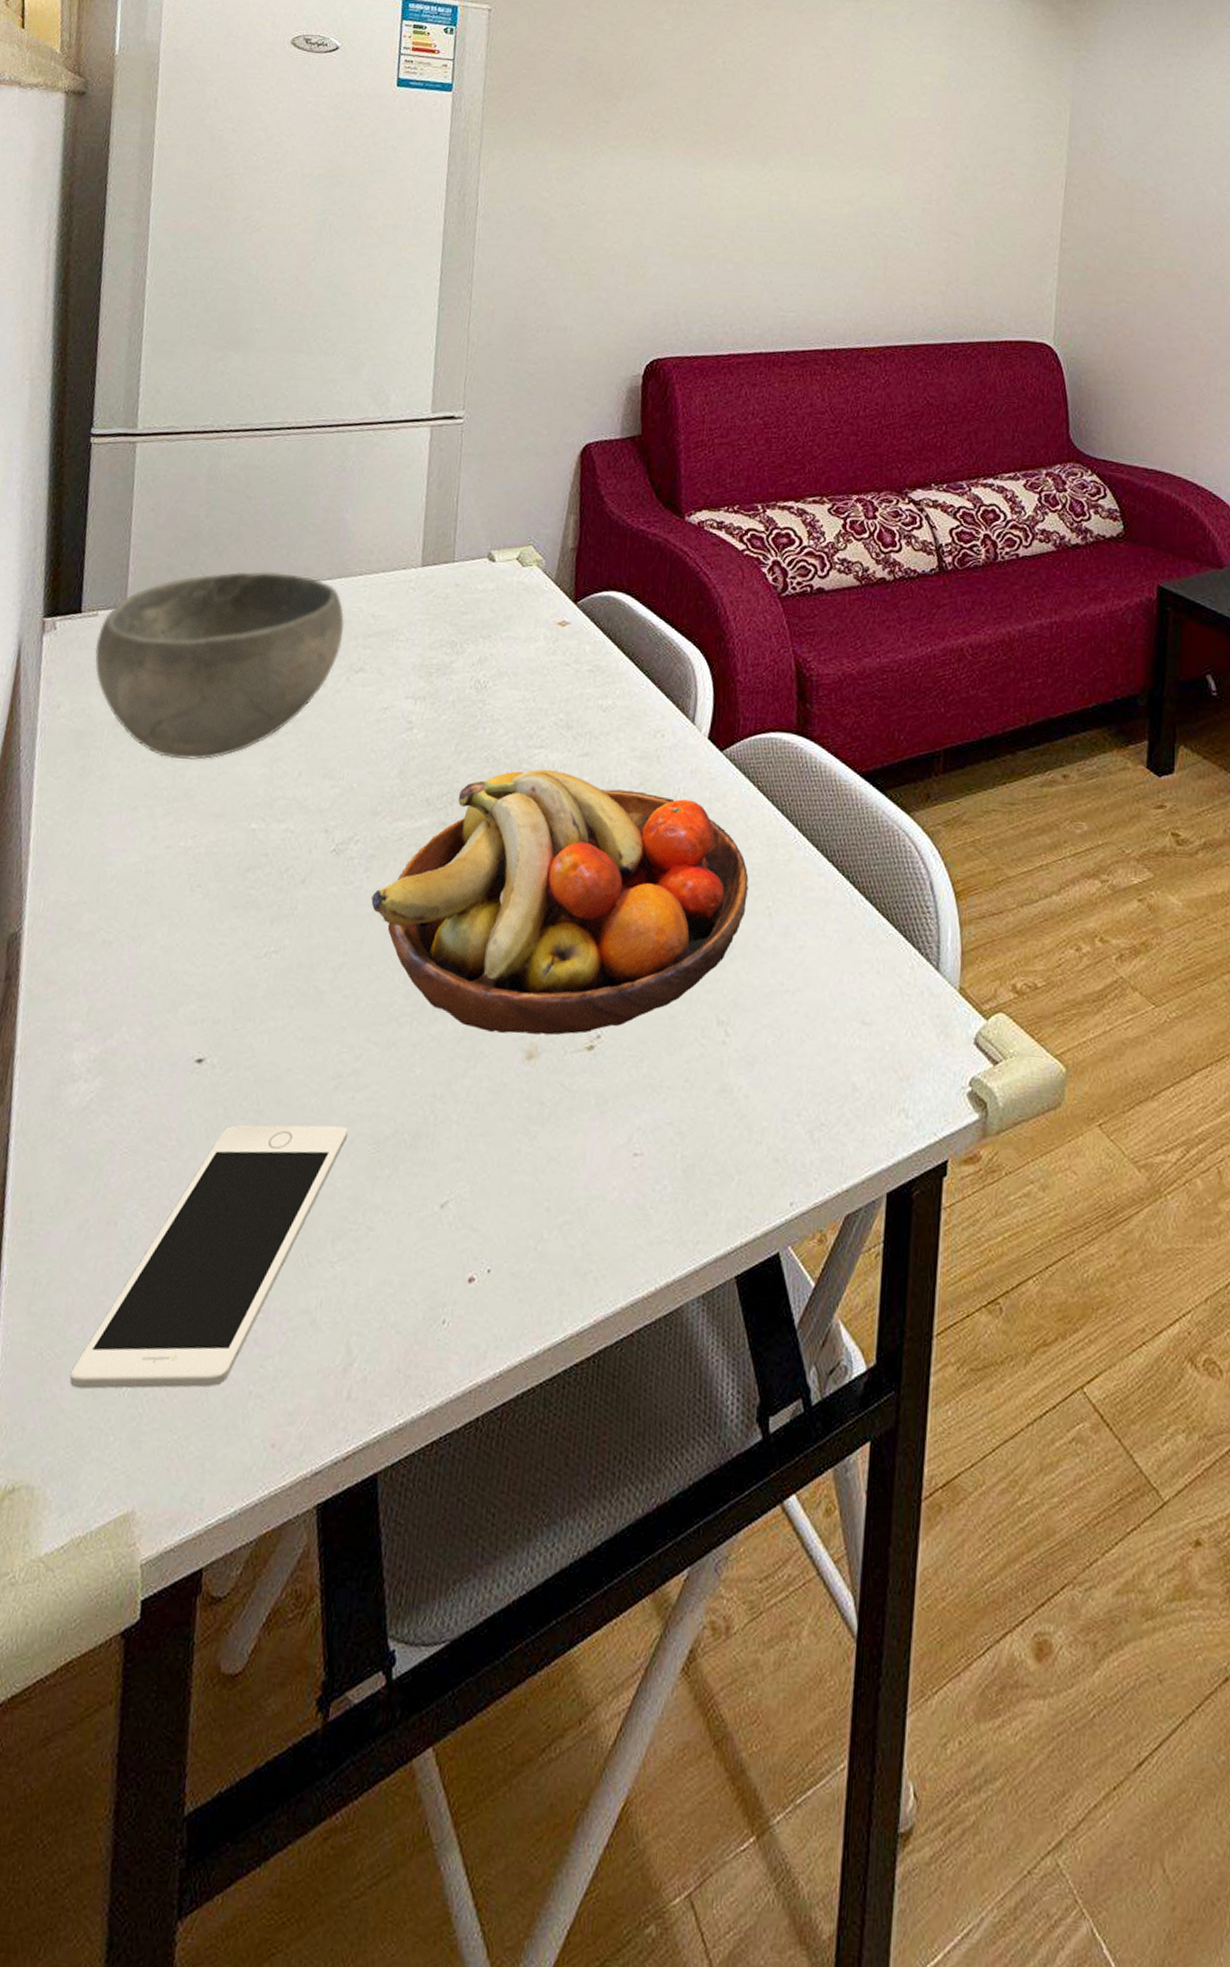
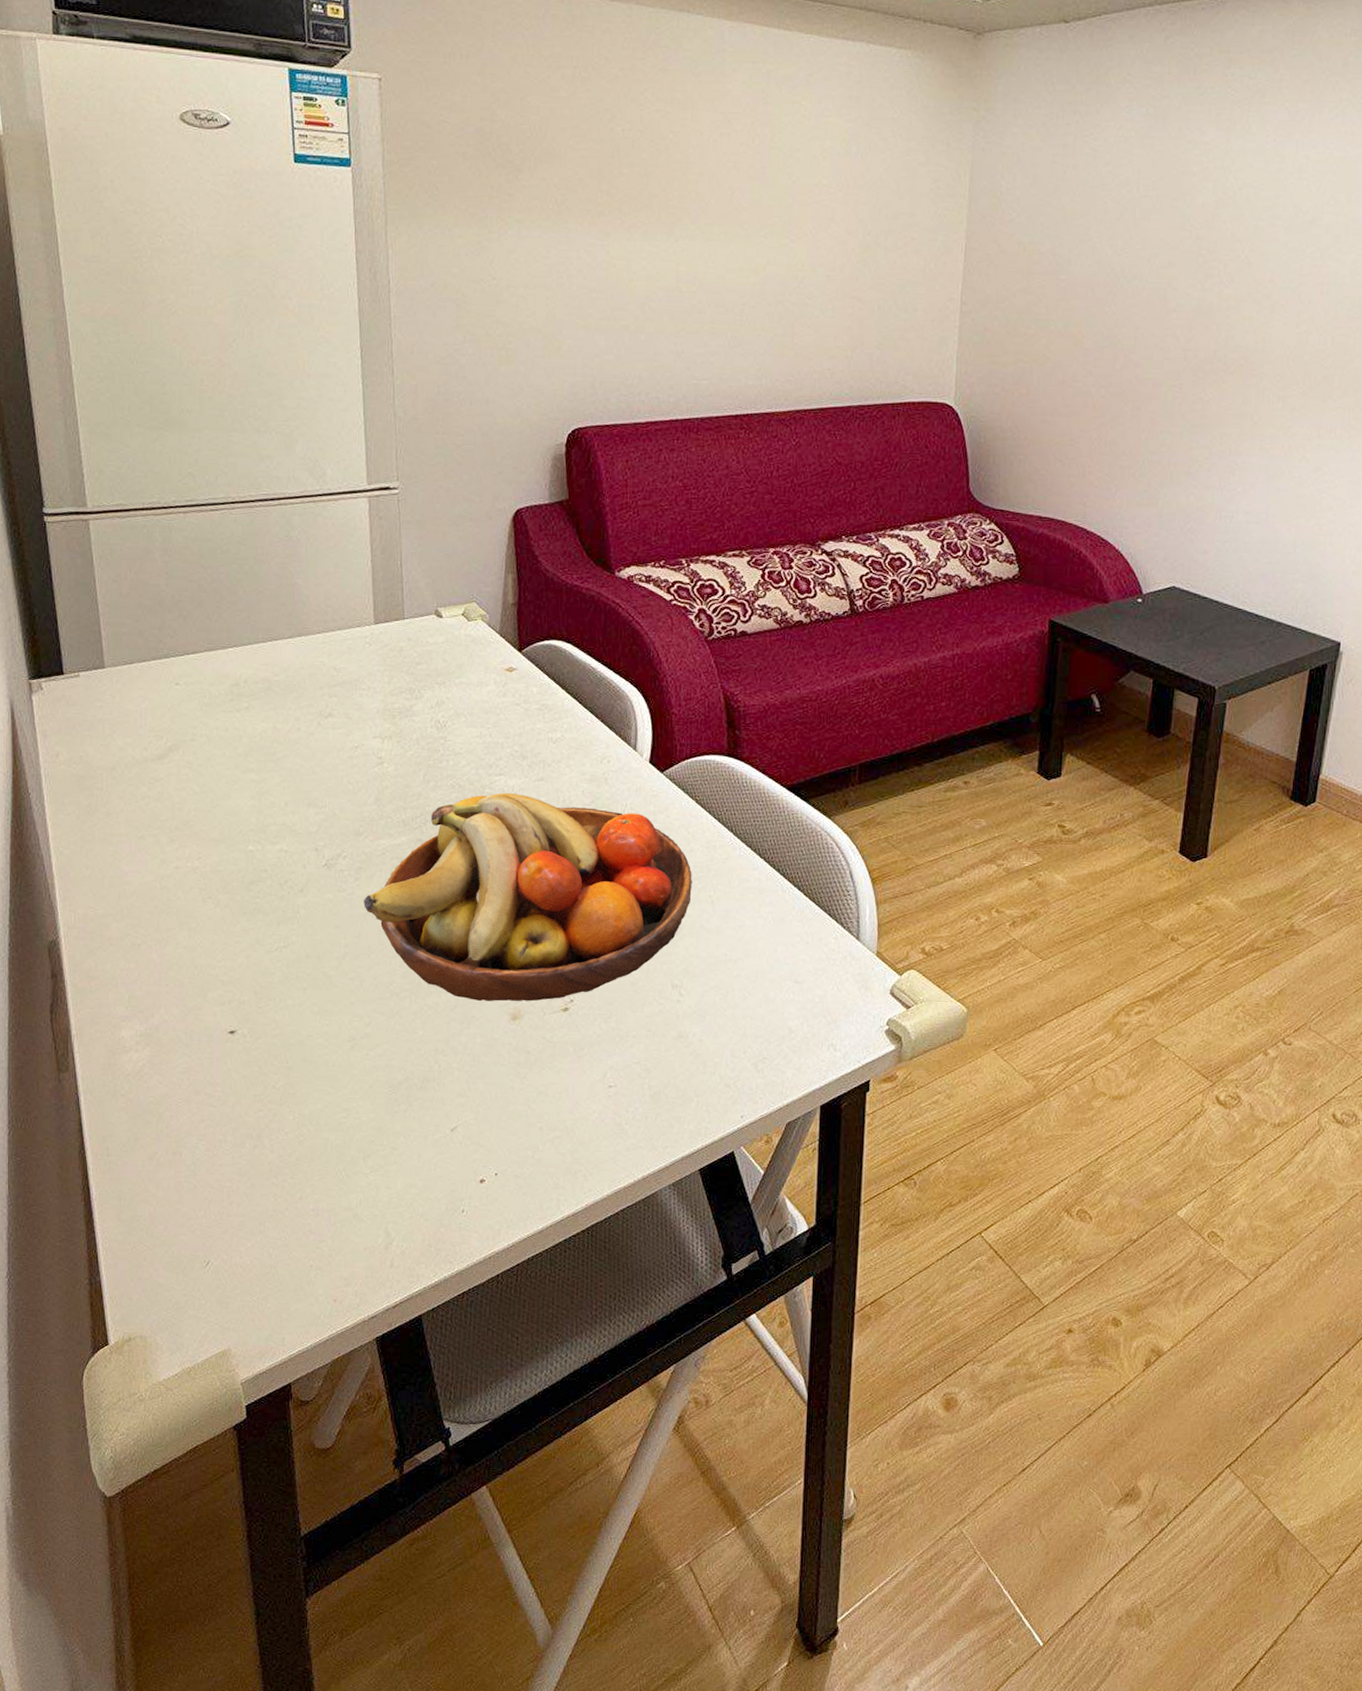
cell phone: present [70,1125,348,1390] -> none [161,1075,366,1270]
bowl: present [94,571,344,760] -> none [82,633,310,796]

